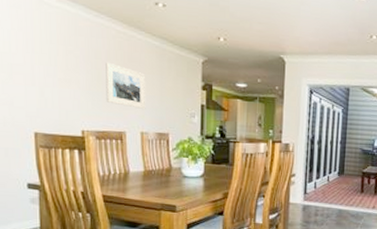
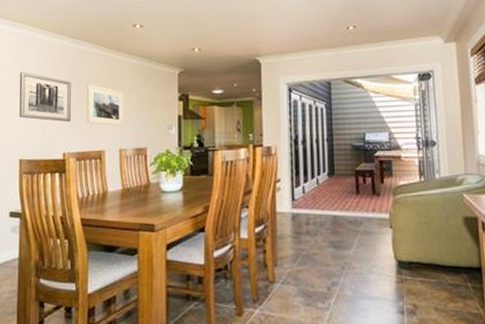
wall art: none [28,39,90,100] -> present [19,72,72,122]

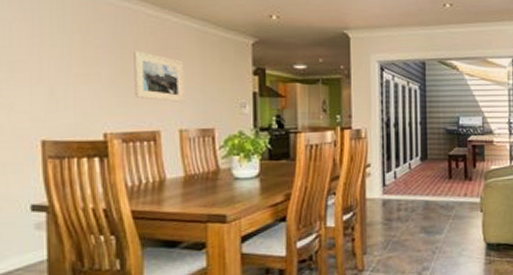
wall art: present [19,72,72,122] -> none [35,30,114,96]

